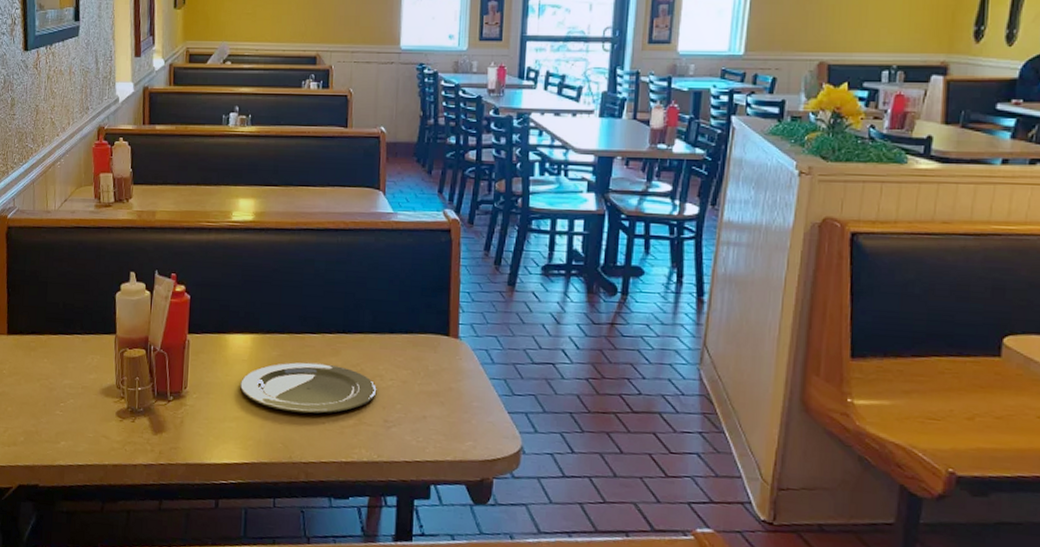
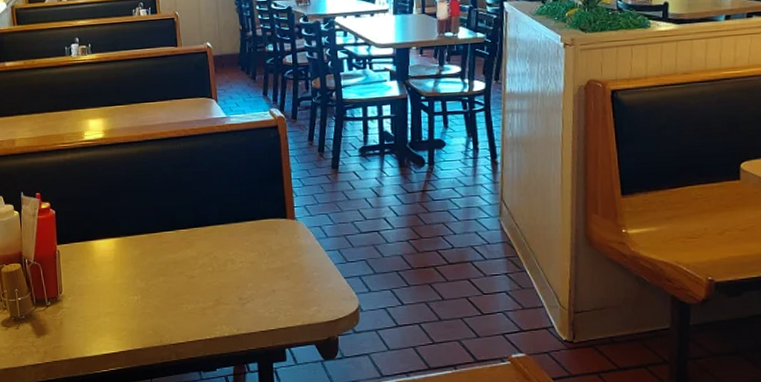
plate: present [240,362,377,414] -> none [109,256,230,302]

